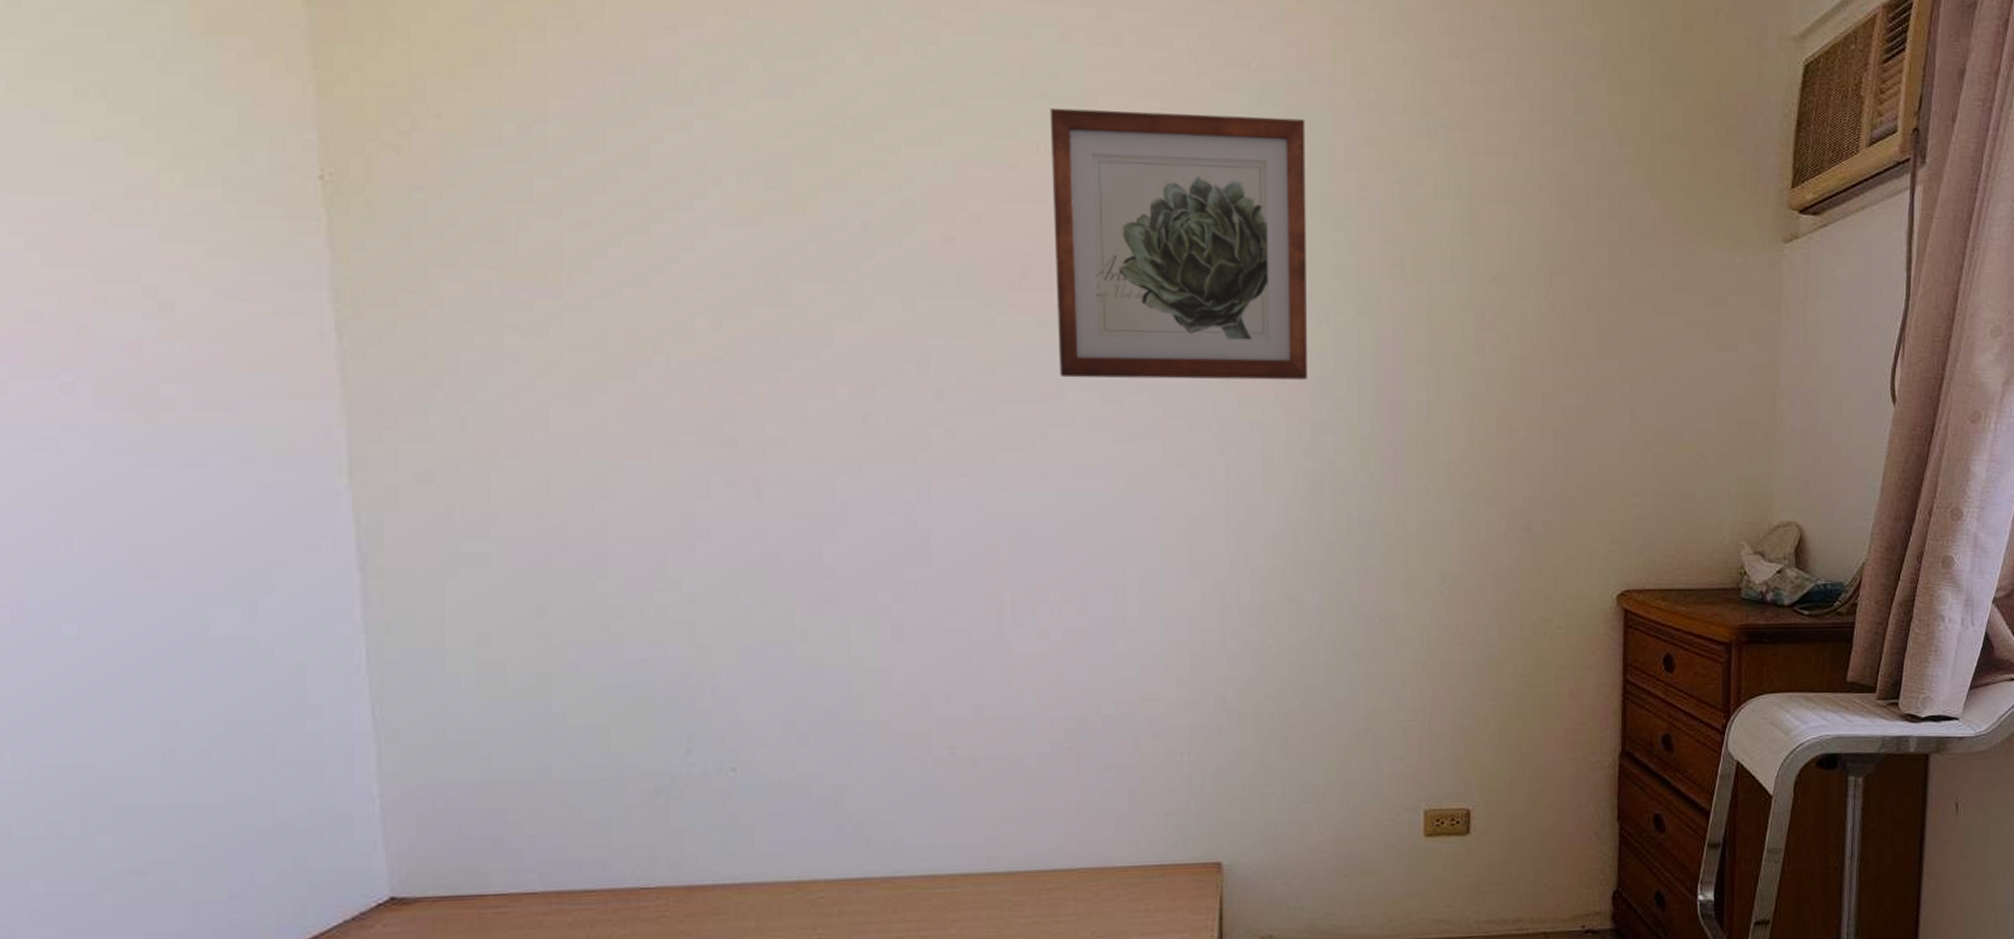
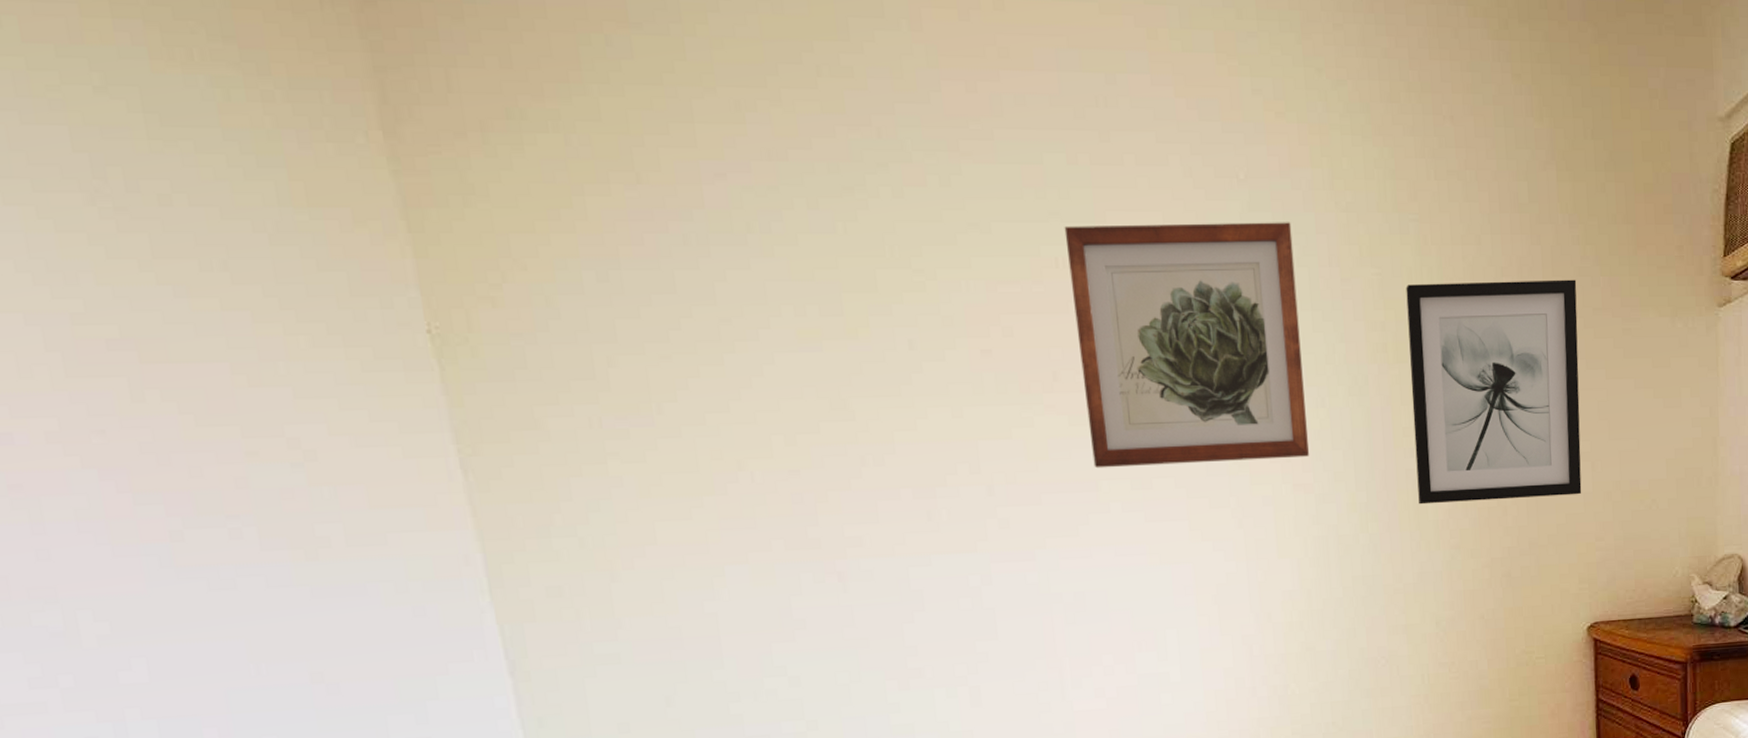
wall art: none [1429,196,1624,443] -> present [1406,279,1582,505]

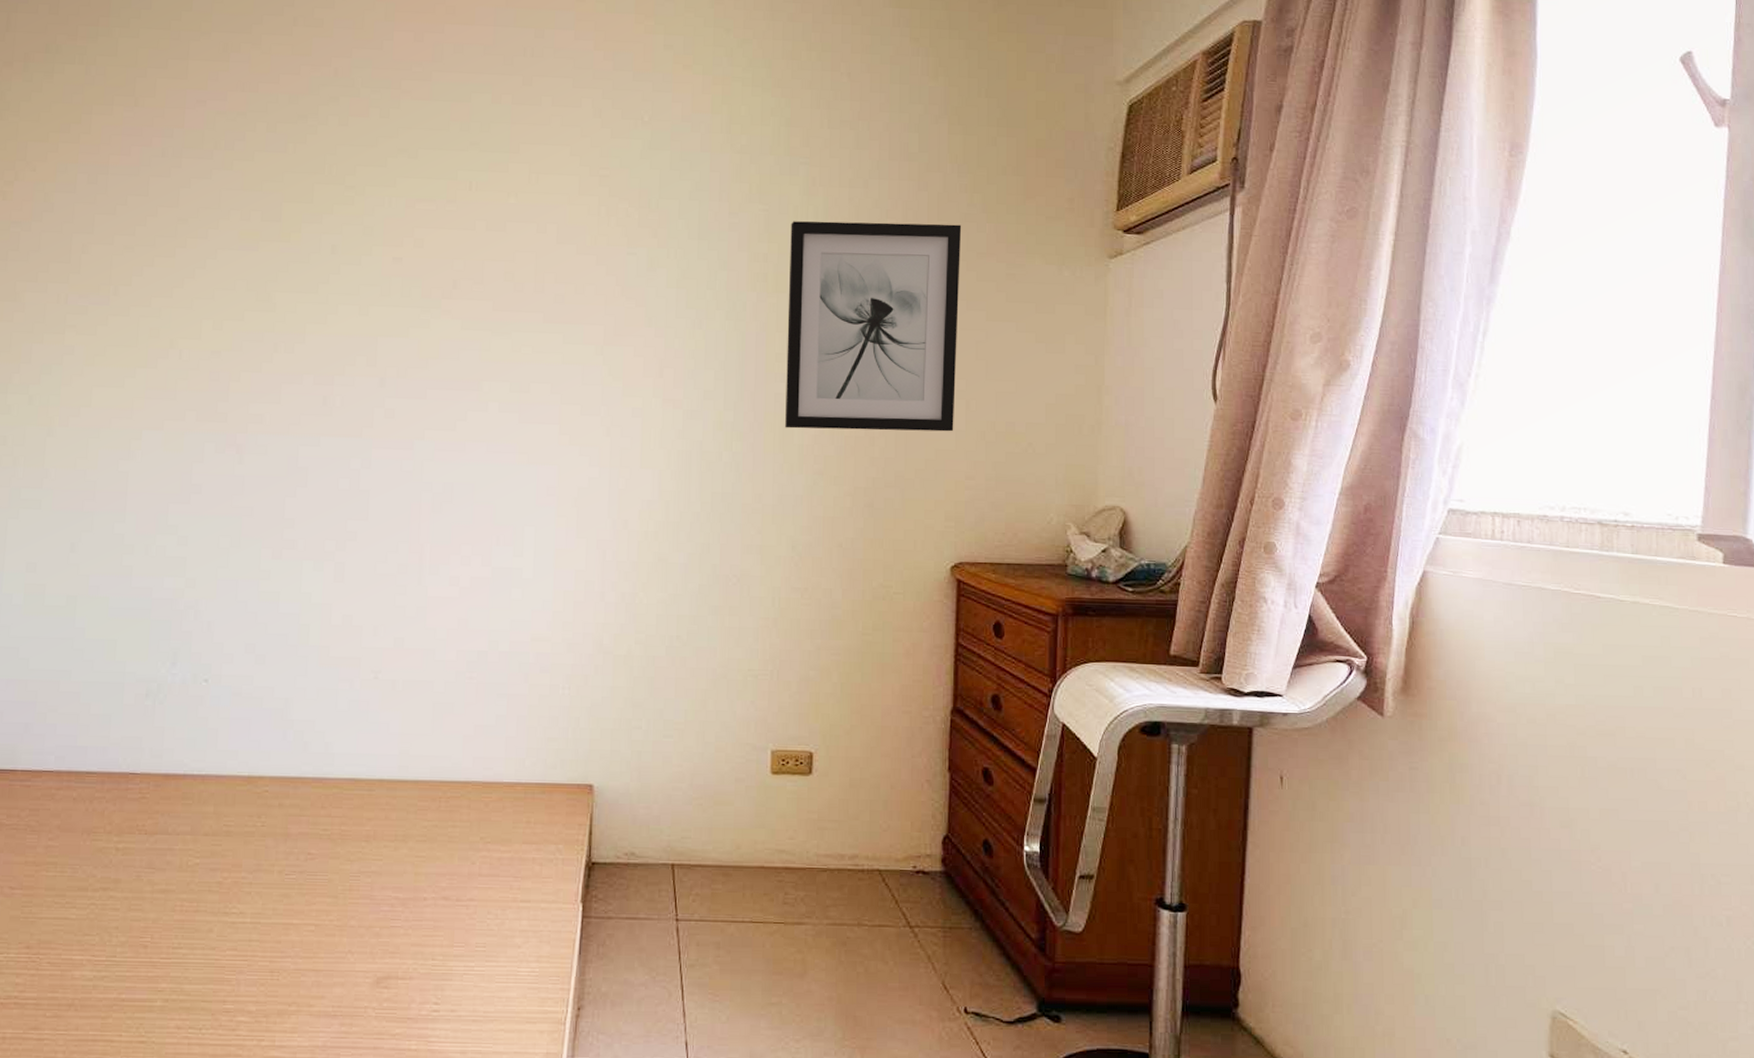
wall art: present [1064,222,1310,469] -> none [478,155,687,374]

